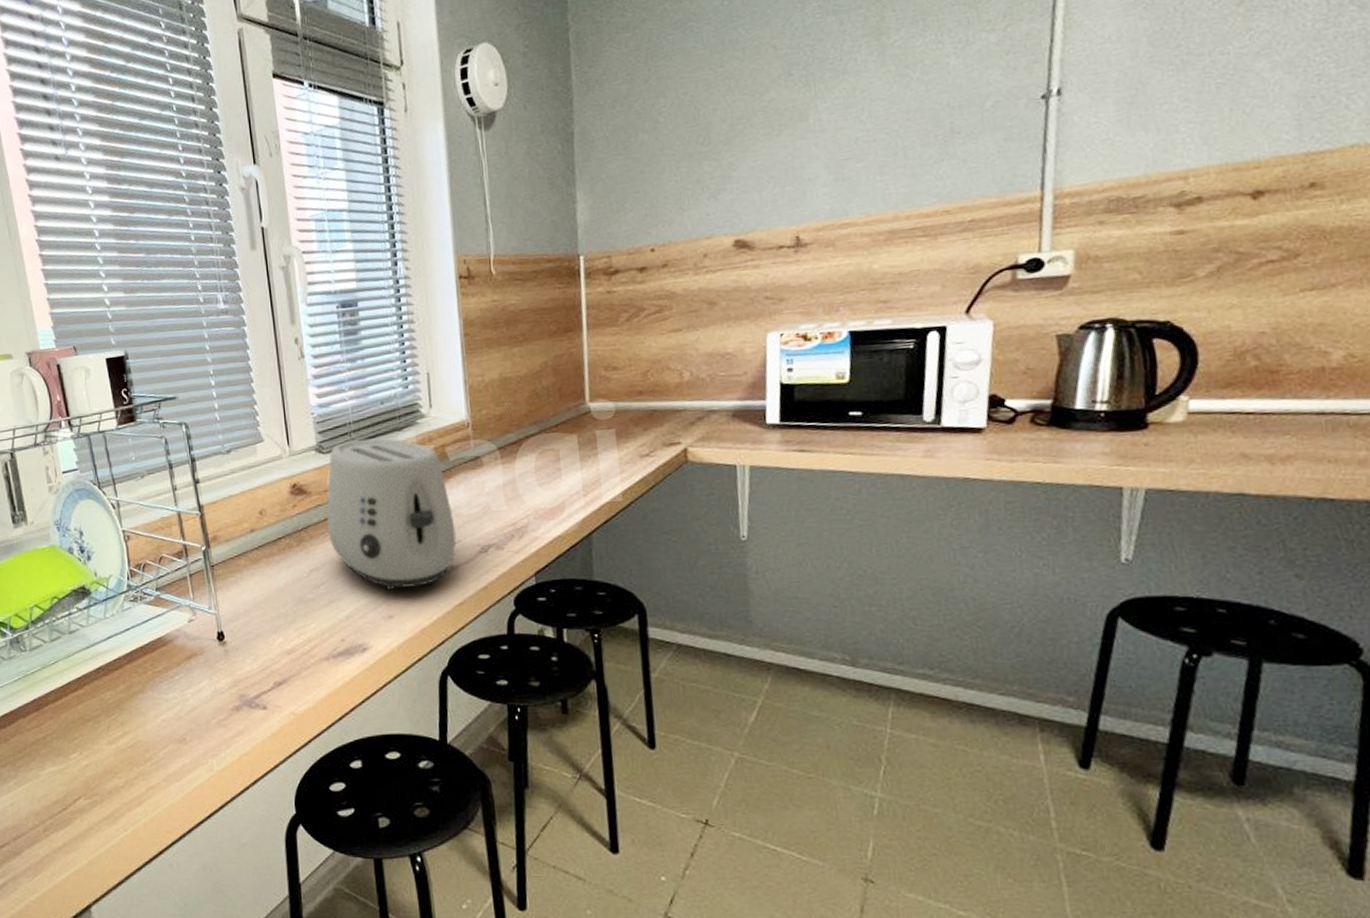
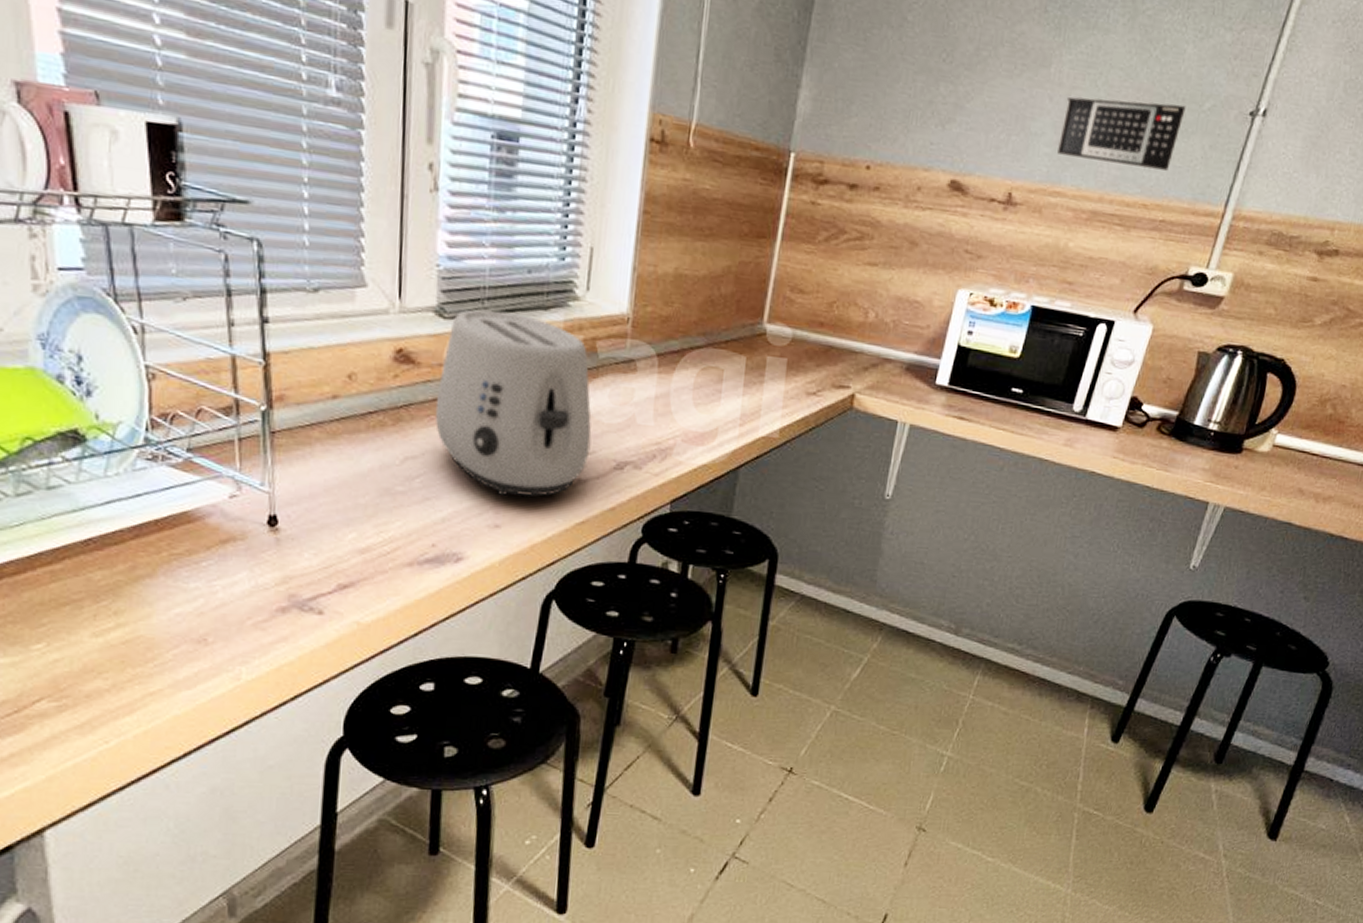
calendar: none [832,111,966,190] -> present [1057,96,1186,172]

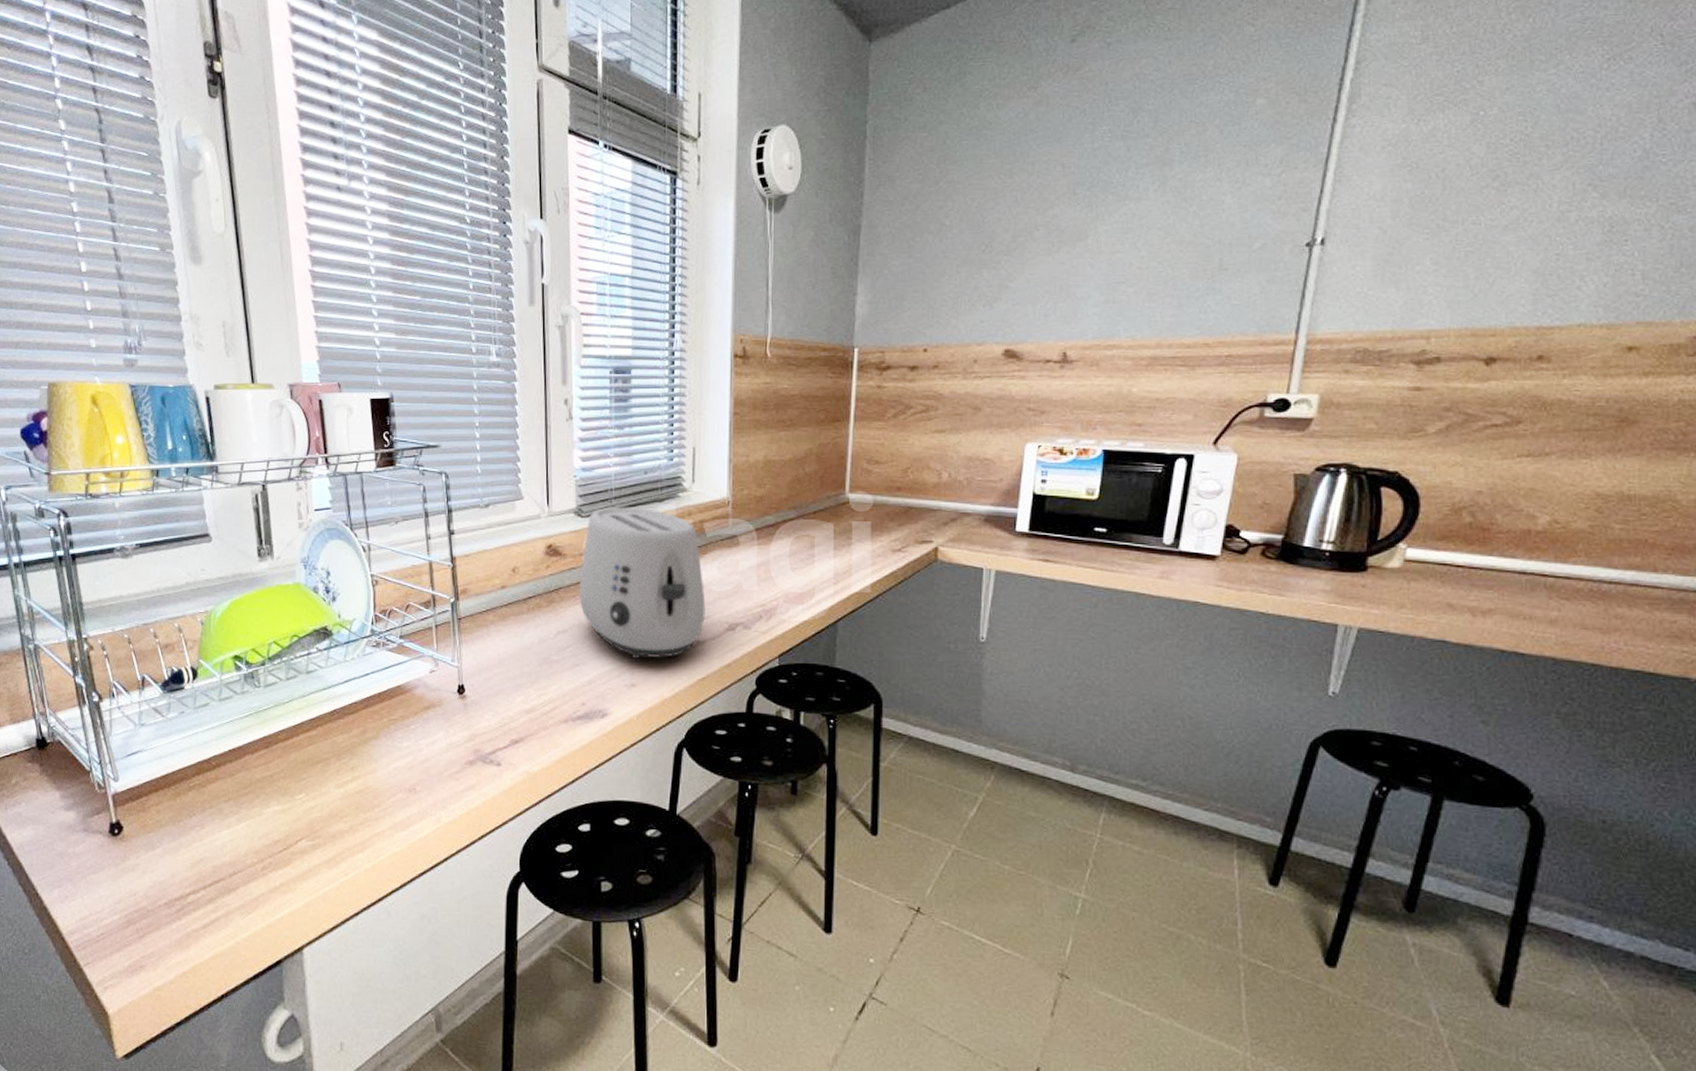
calendar: present [1057,96,1186,172] -> none [1106,249,1234,312]

